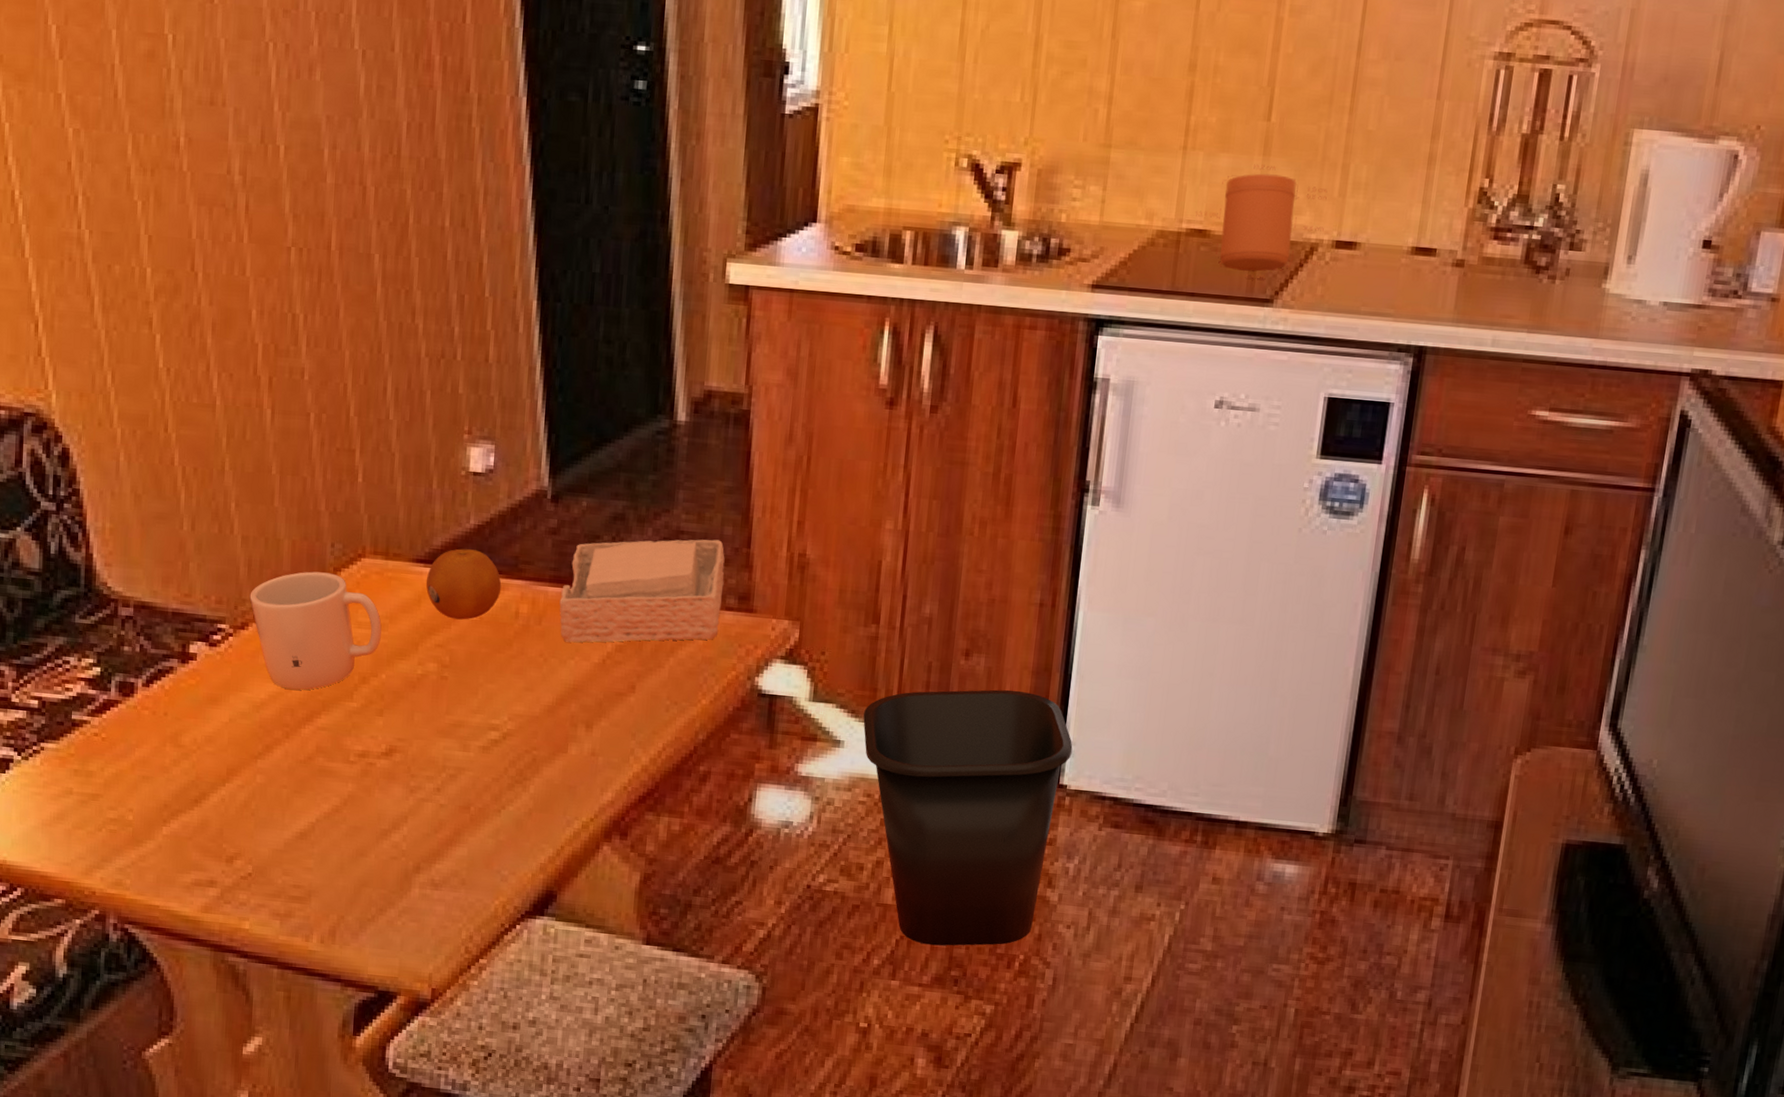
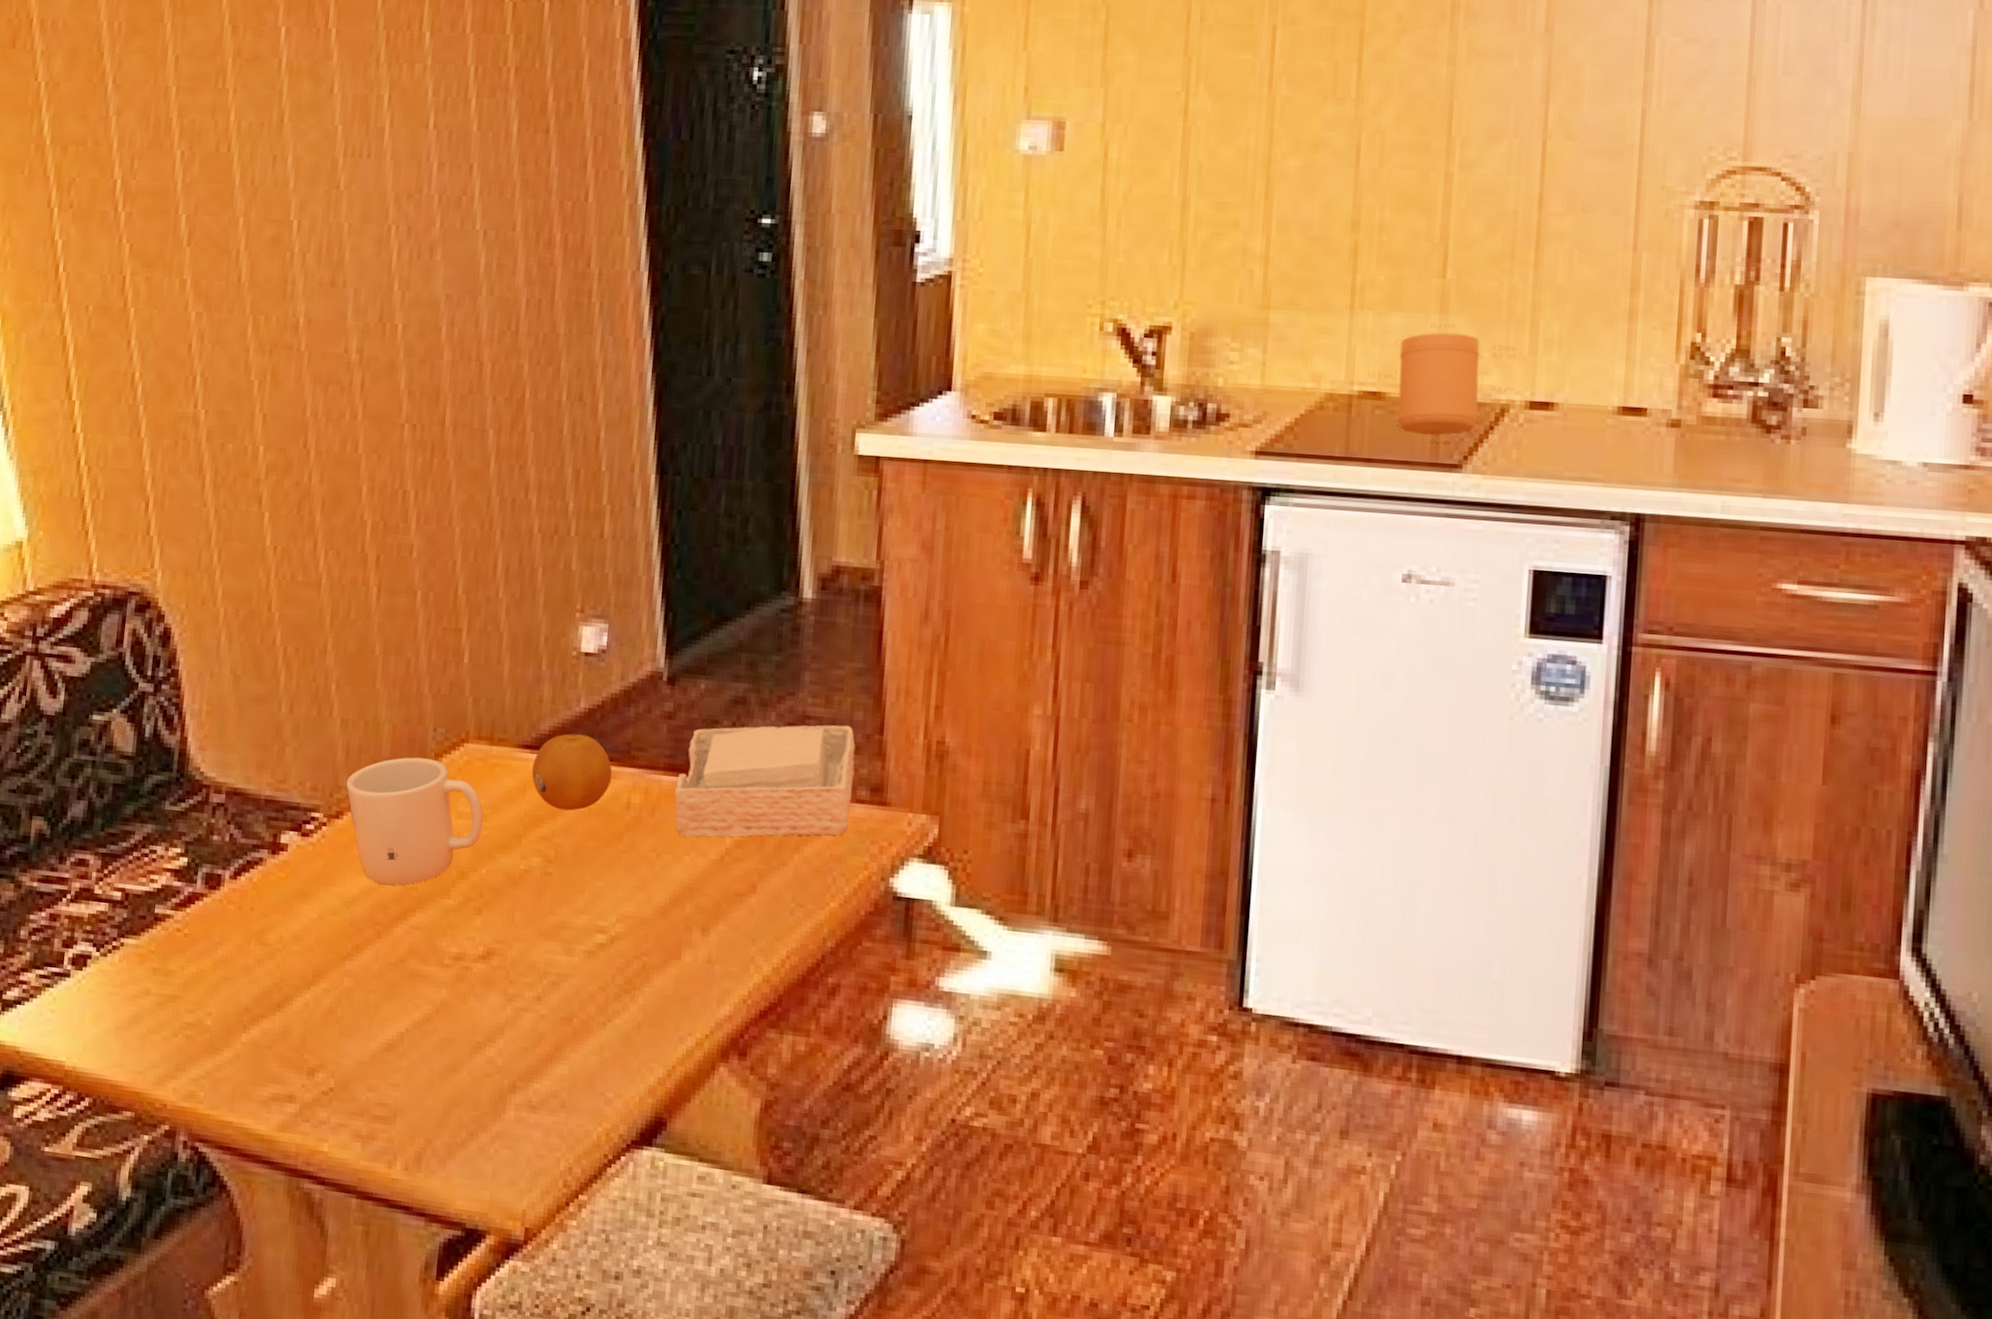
waste bin: present [863,689,1073,946] -> none [1012,896,1257,1198]

